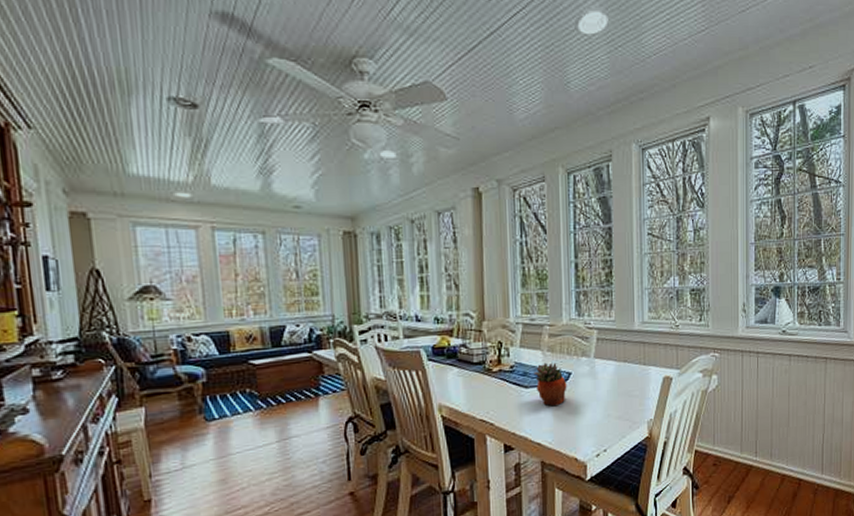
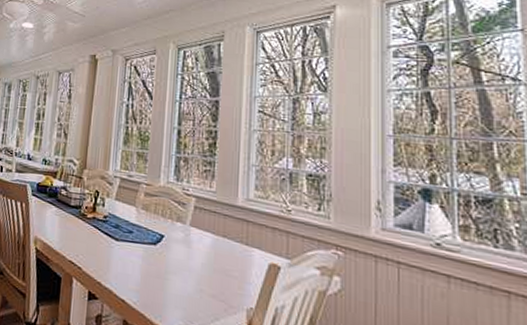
succulent planter: present [533,362,567,407] -> none [125,219,159,267]

